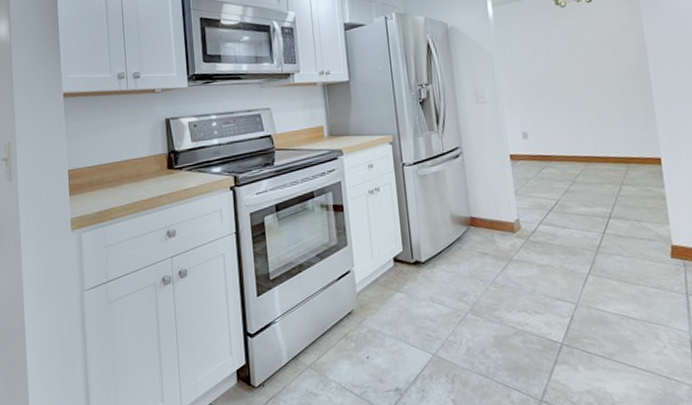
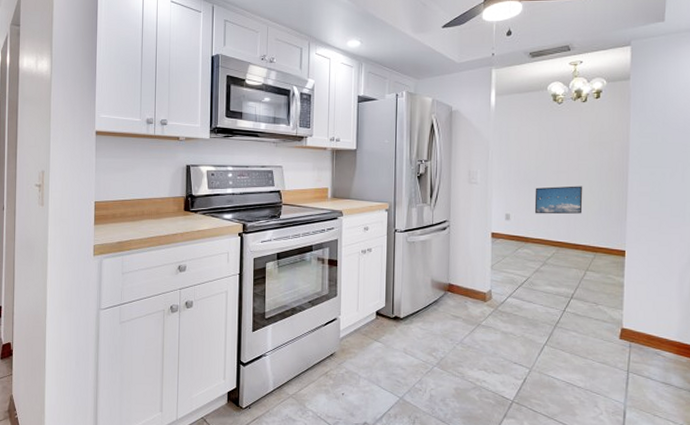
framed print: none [550,92,607,129] -> present [534,186,583,215]

